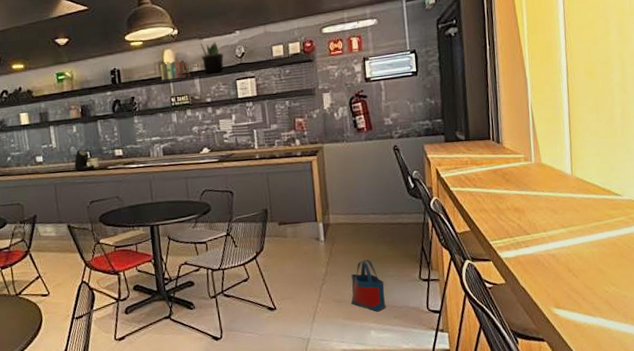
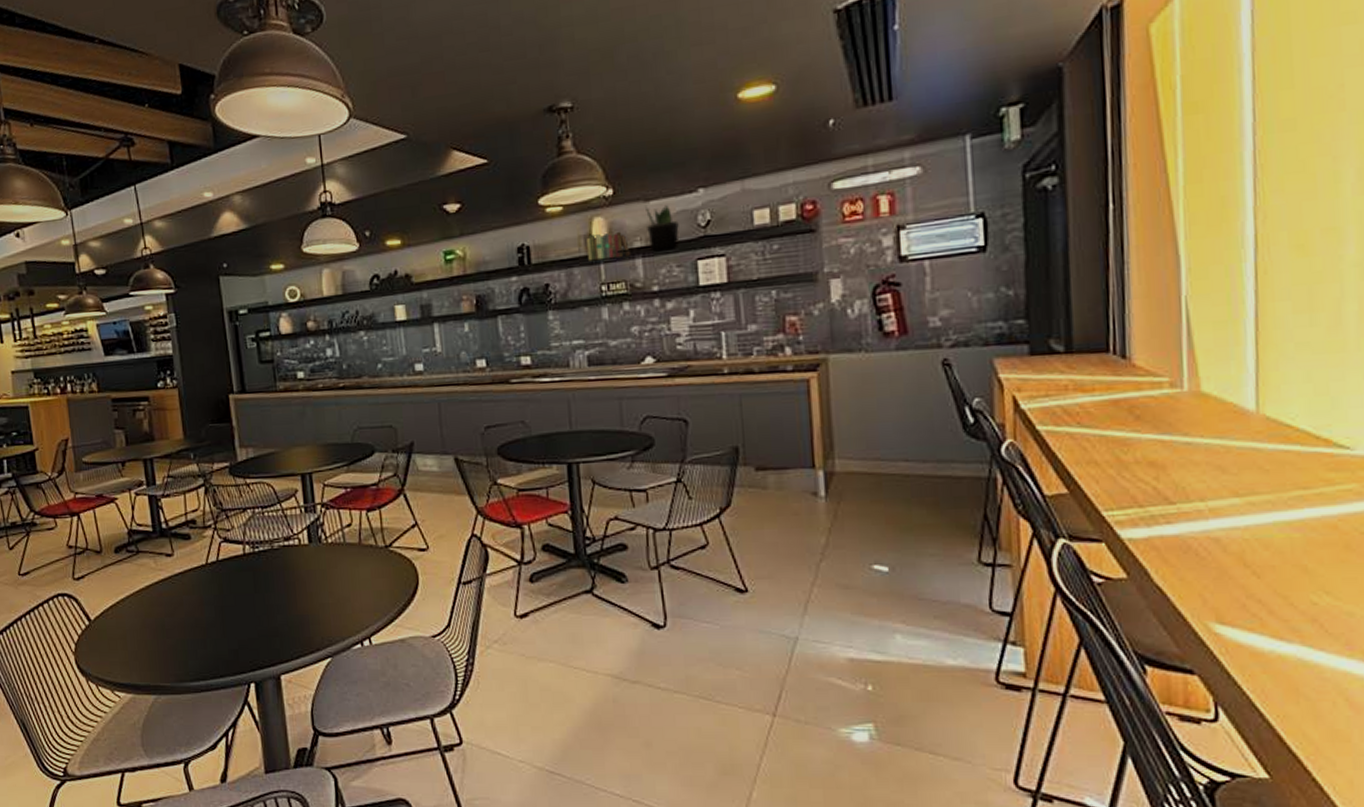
coffee machine: present [74,149,100,172] -> none [465,356,499,386]
tote bag: present [351,259,386,312] -> none [865,528,922,607]

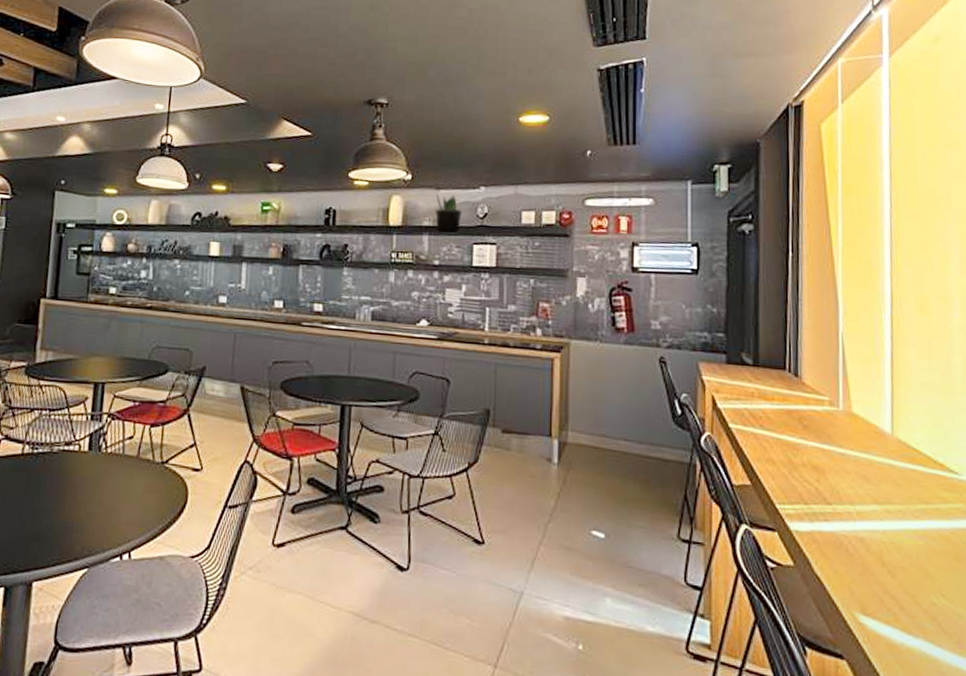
books: present [587,231,632,263] -> none [384,208,420,233]

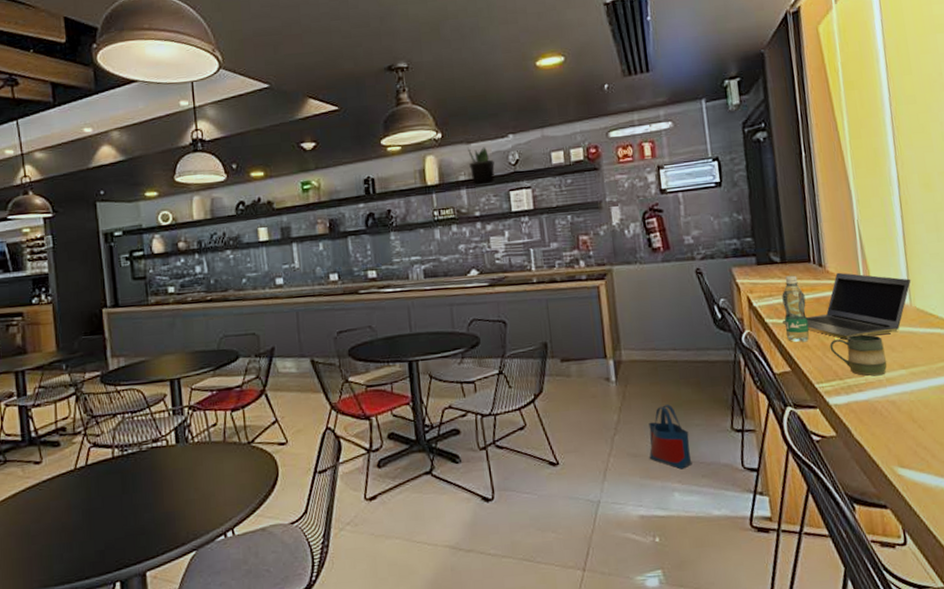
tote bag: none [584,498,630,573] -> present [649,404,692,469]
laptop: none [748,386,896,463] -> present [783,272,912,340]
bottle: none [749,380,776,456] -> present [782,275,810,343]
mug: none [797,457,860,507] -> present [829,334,887,376]

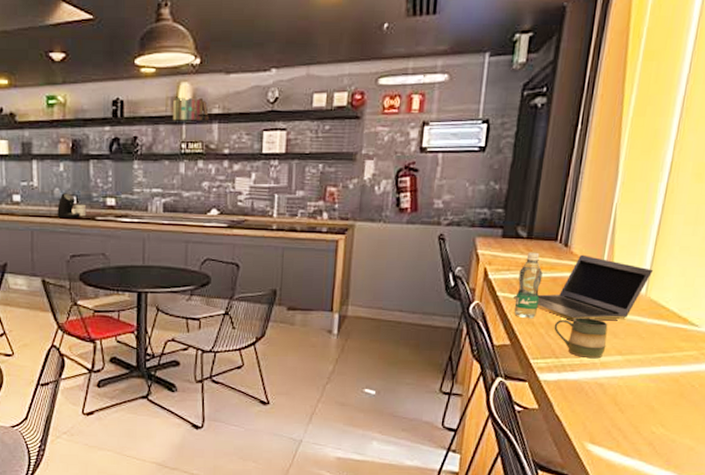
coffee machine: none [320,270,350,296] -> present [57,193,87,219]
books: none [421,167,458,193] -> present [173,96,210,122]
planter: present [468,146,495,185] -> none [225,77,252,121]
tote bag: present [649,404,692,469] -> none [356,362,398,422]

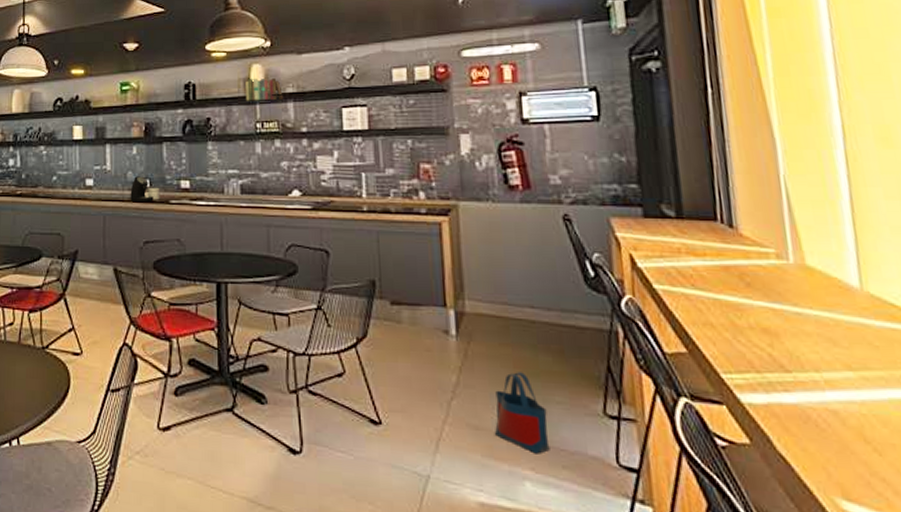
tote bag: none [356,362,398,422] -> present [495,372,550,454]
bottle: present [514,252,543,319] -> none [676,234,714,319]
laptop: present [514,254,654,321] -> none [677,237,863,323]
mug: present [554,318,608,359] -> none [742,318,826,375]

